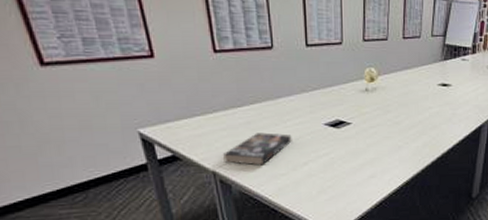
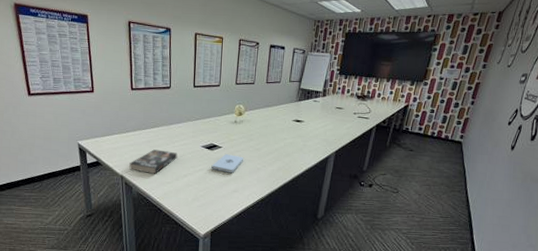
notepad: none [339,132,381,155] -> present [211,154,244,173]

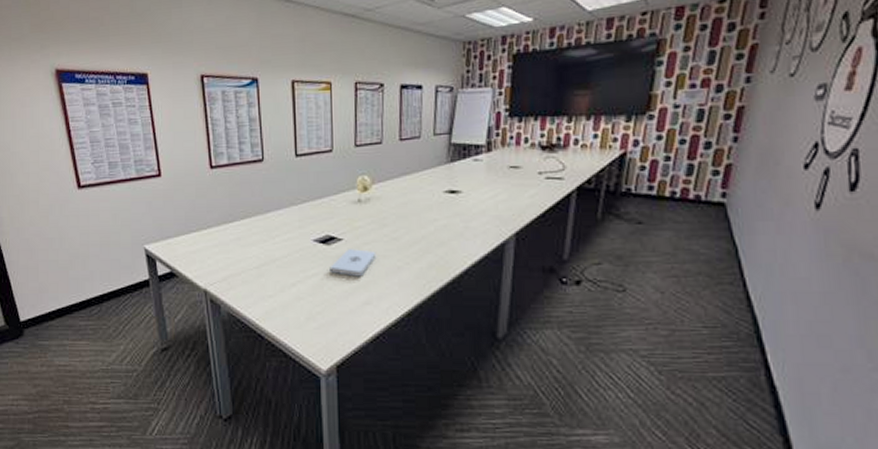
book: present [129,149,178,174] -> none [214,249,280,285]

